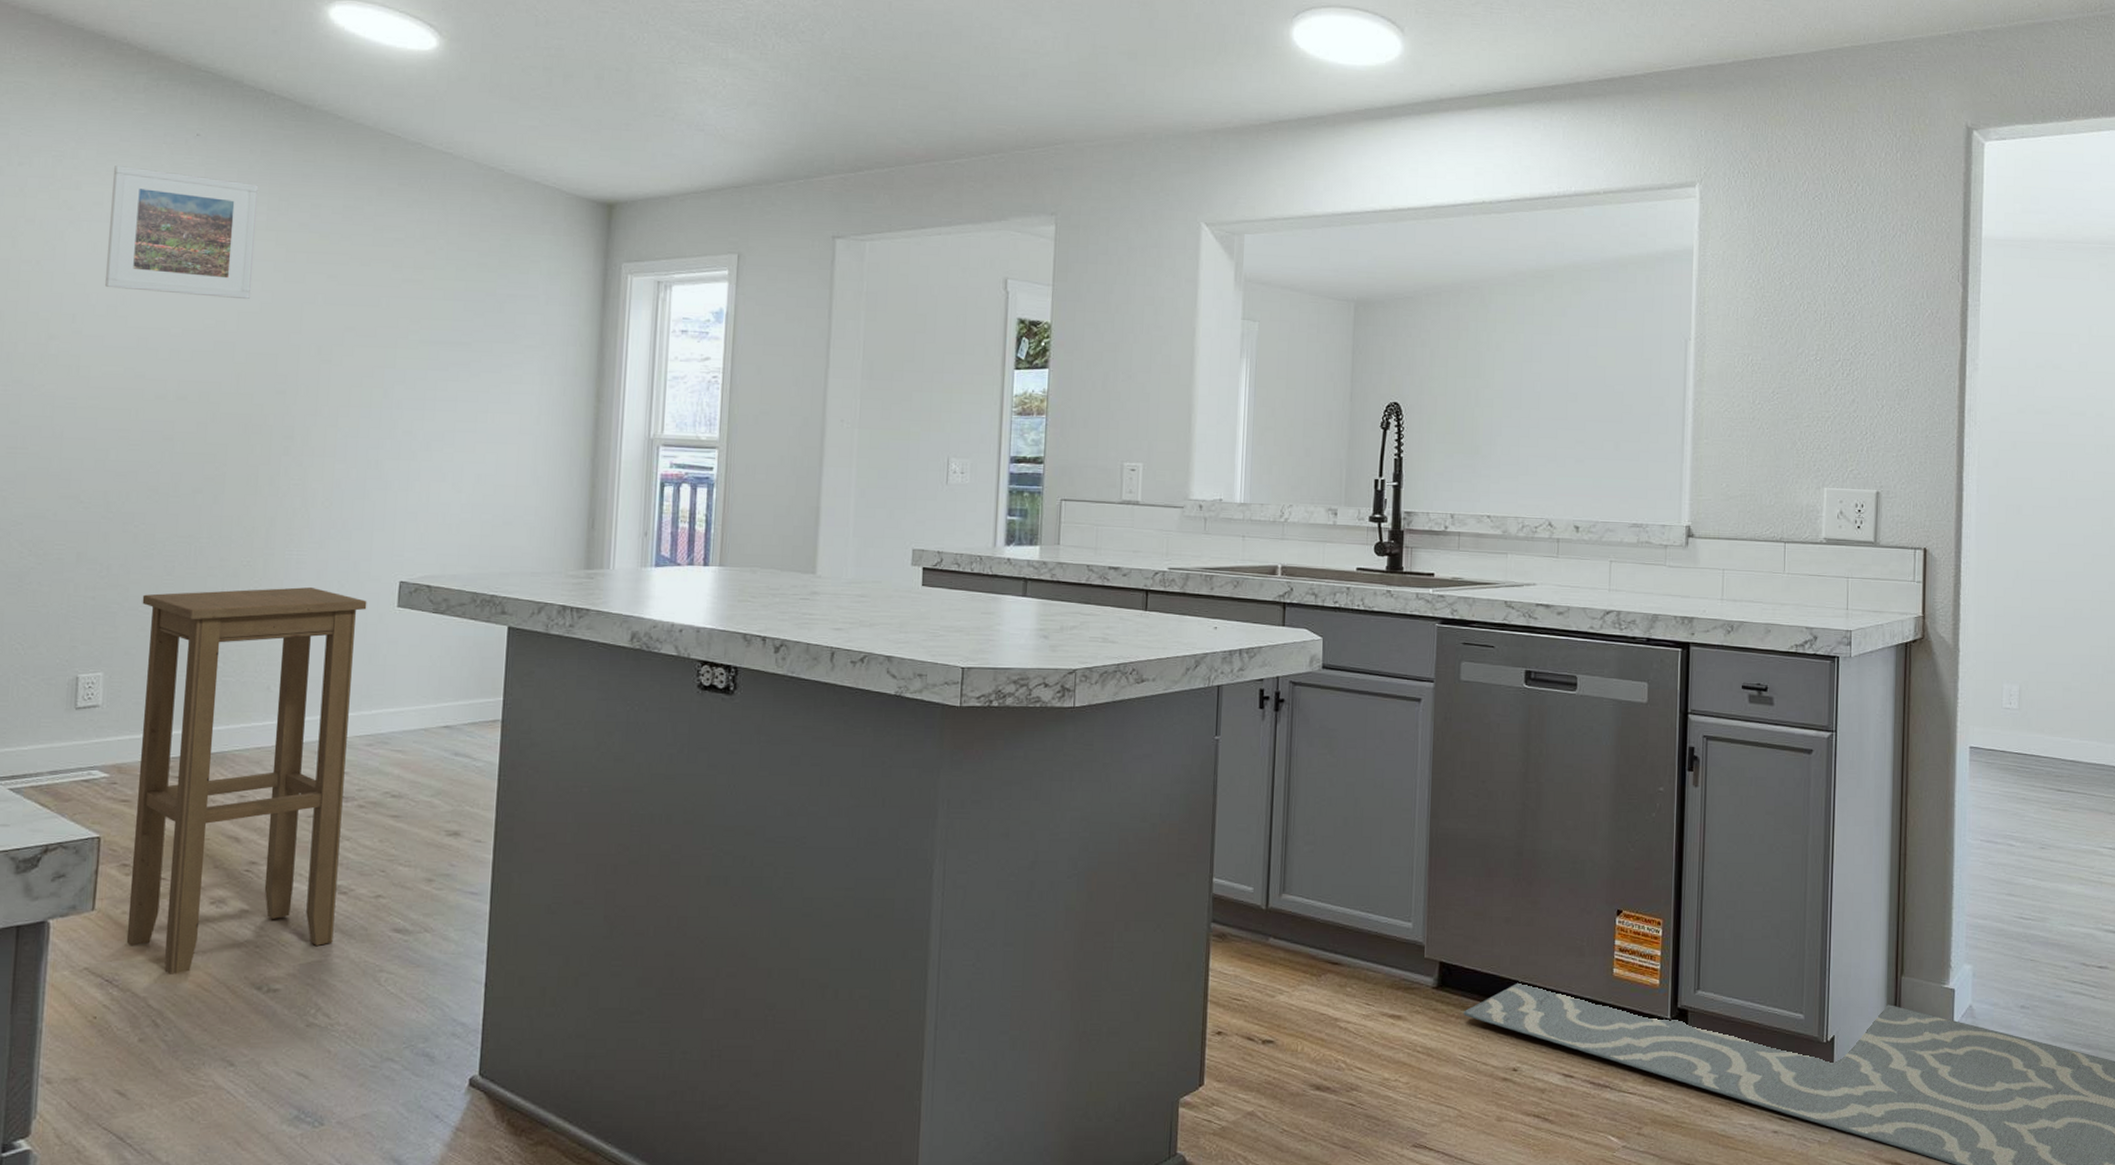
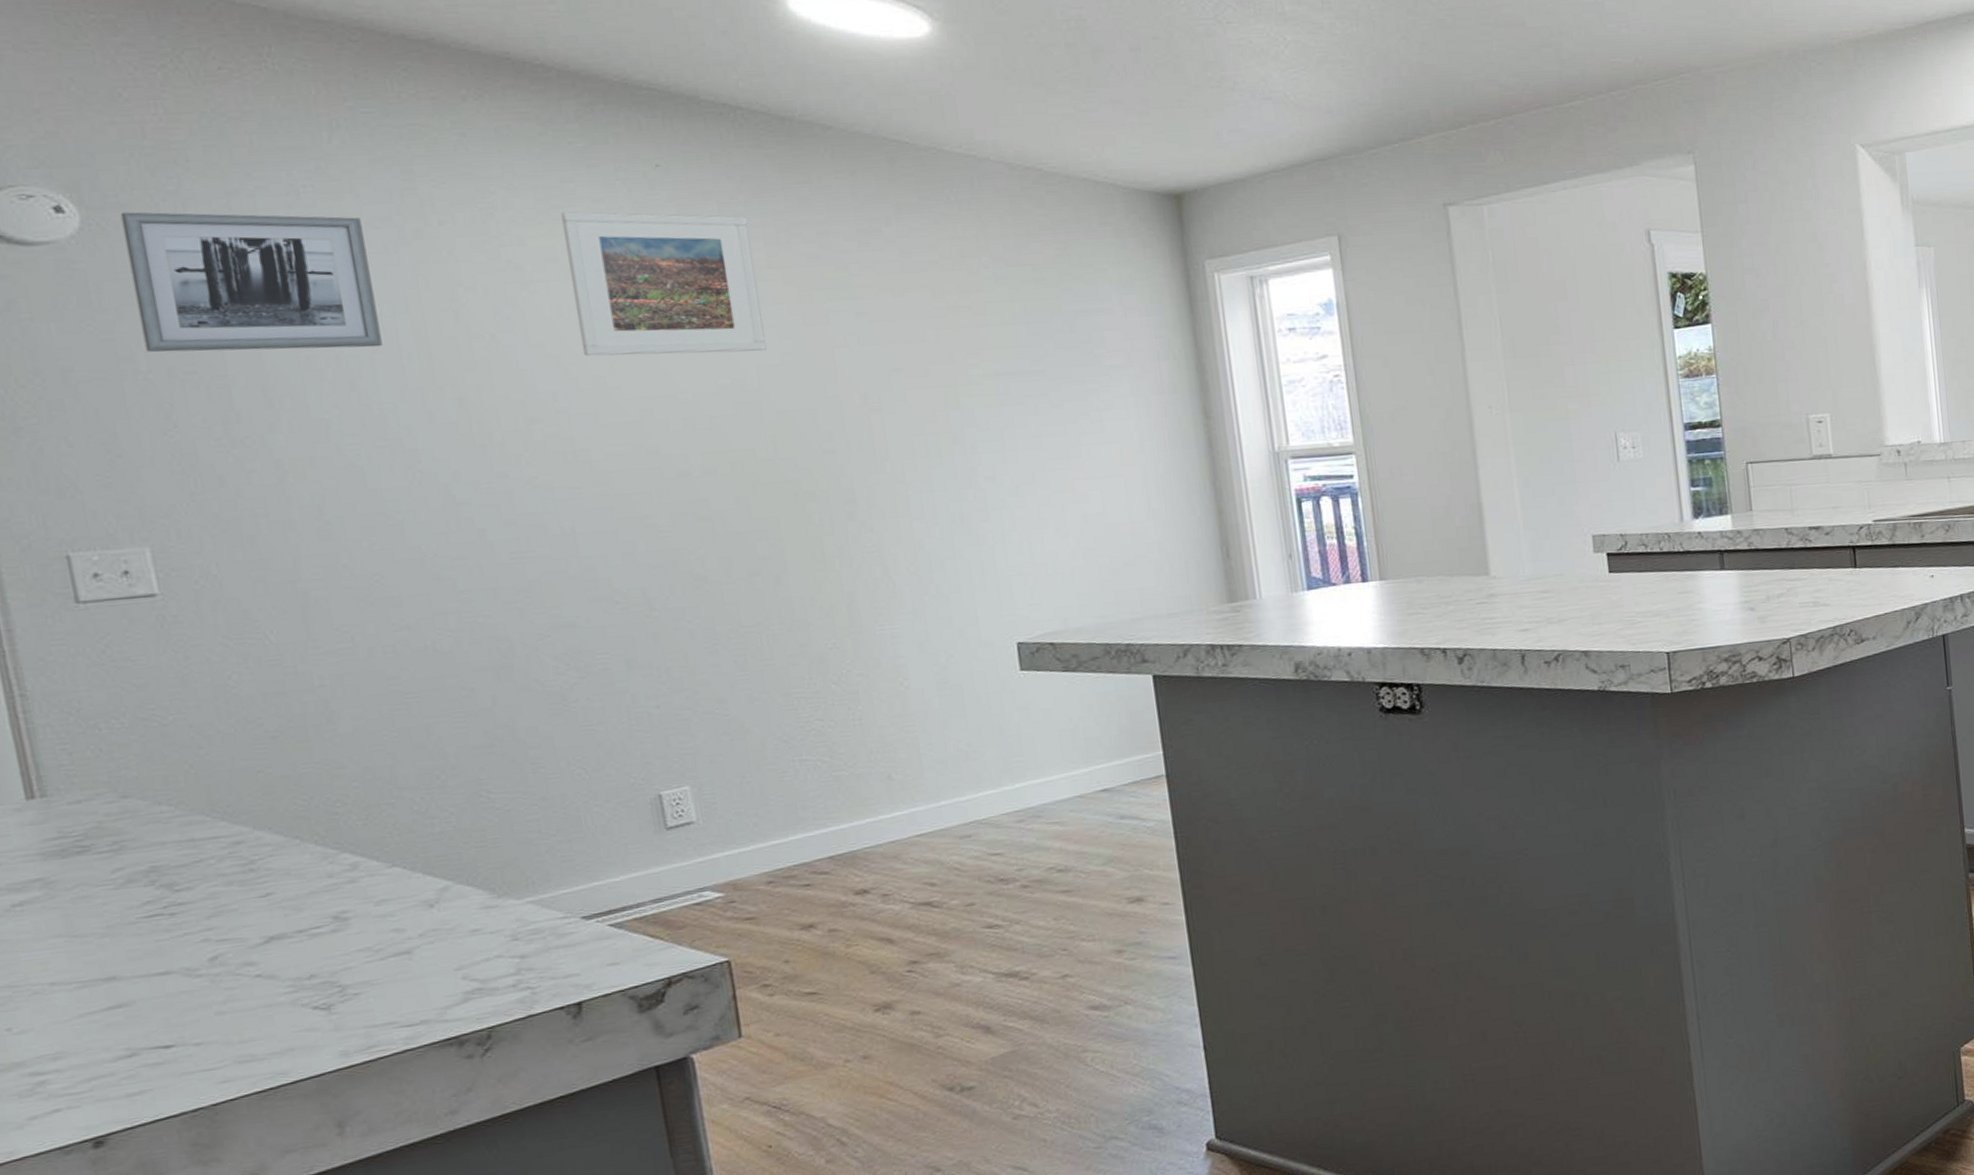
stool: present [126,587,367,974] -> none [716,662,1024,1090]

